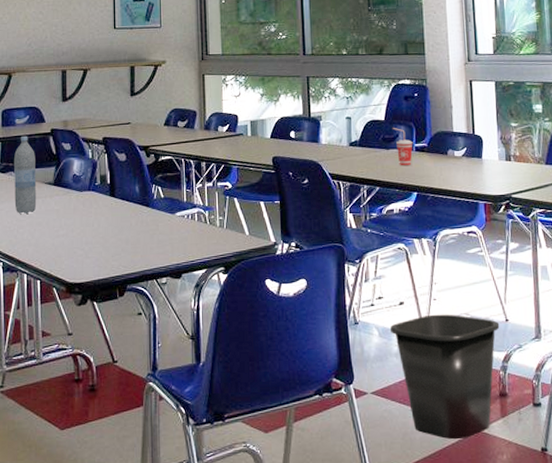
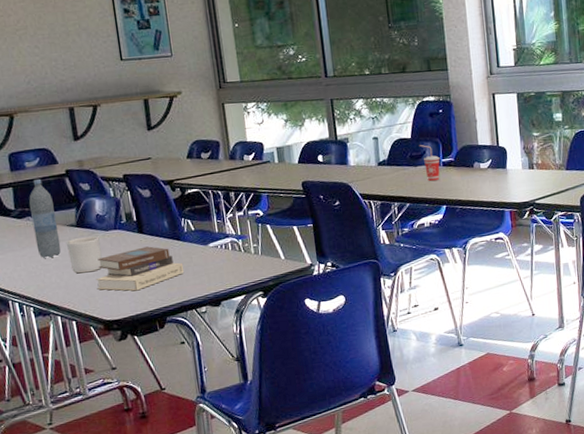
mug: none [43,195,73,232] -> present [67,236,102,274]
books: none [64,210,150,255] -> present [95,246,185,291]
waste bin: present [389,314,500,440] -> none [426,314,527,422]

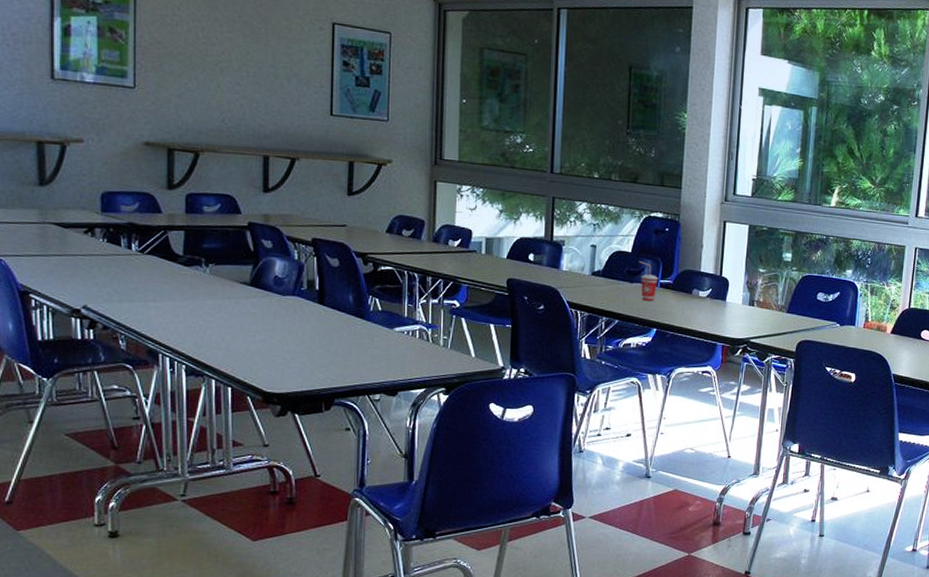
water bottle: present [29,178,61,258] -> none [200,226,229,314]
mug: present [67,236,102,274] -> none [236,297,274,337]
books: present [95,246,185,291] -> none [262,319,363,366]

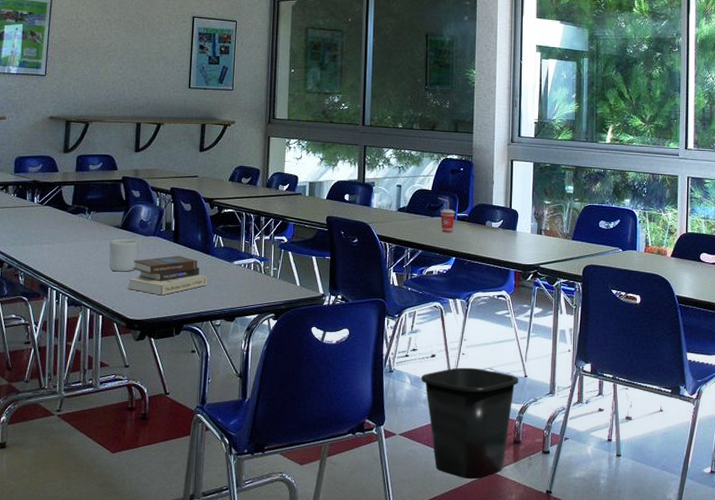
mug: none [236,297,274,337] -> present [108,238,139,272]
books: none [262,319,363,366] -> present [128,256,208,296]
waste bin: none [614,447,722,562] -> present [420,367,519,480]

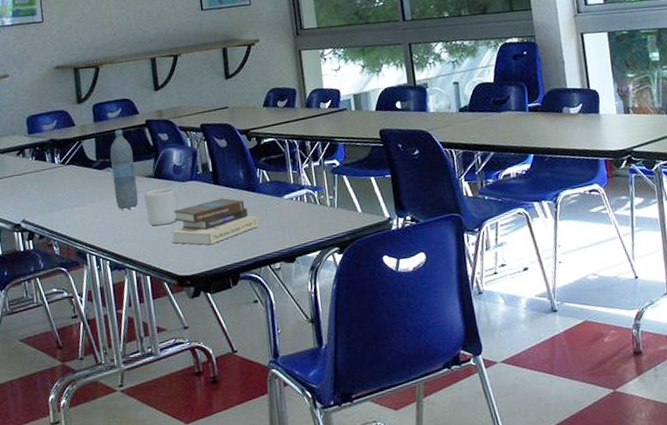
water bottle: none [83,181,106,253] -> present [110,129,139,210]
waste bin: present [420,367,519,480] -> none [515,276,630,402]
beverage cup: present [438,198,456,233] -> none [502,89,526,128]

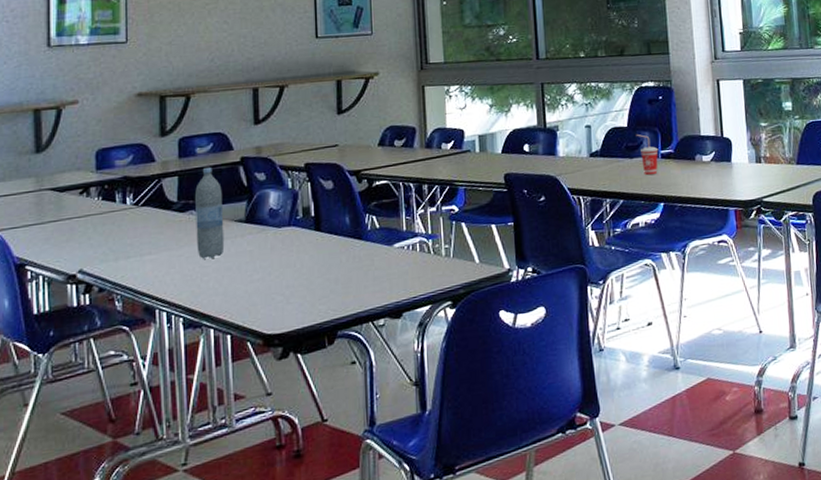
mug: present [144,187,178,226] -> none [232,233,271,278]
books: present [170,198,259,245] -> none [260,246,364,300]
beverage cup: none [502,89,526,128] -> present [636,134,659,176]

